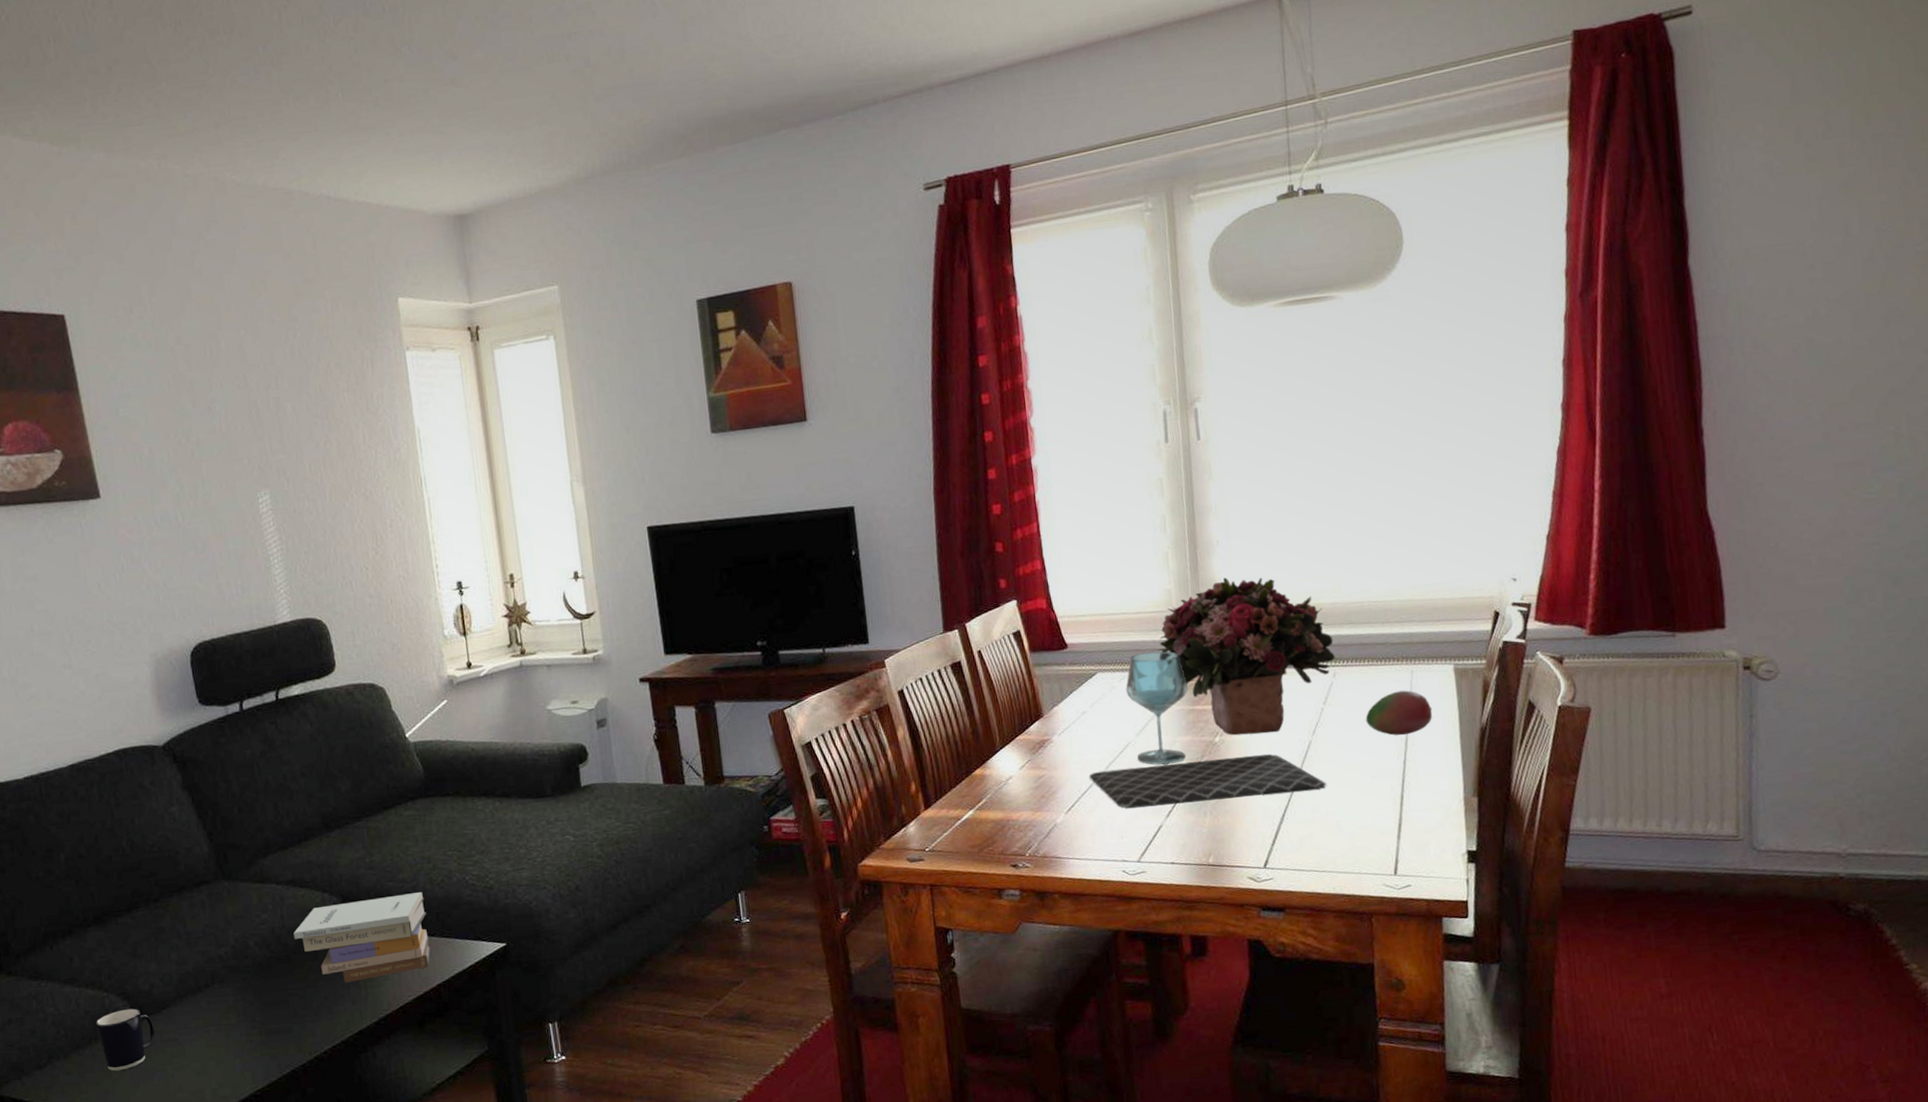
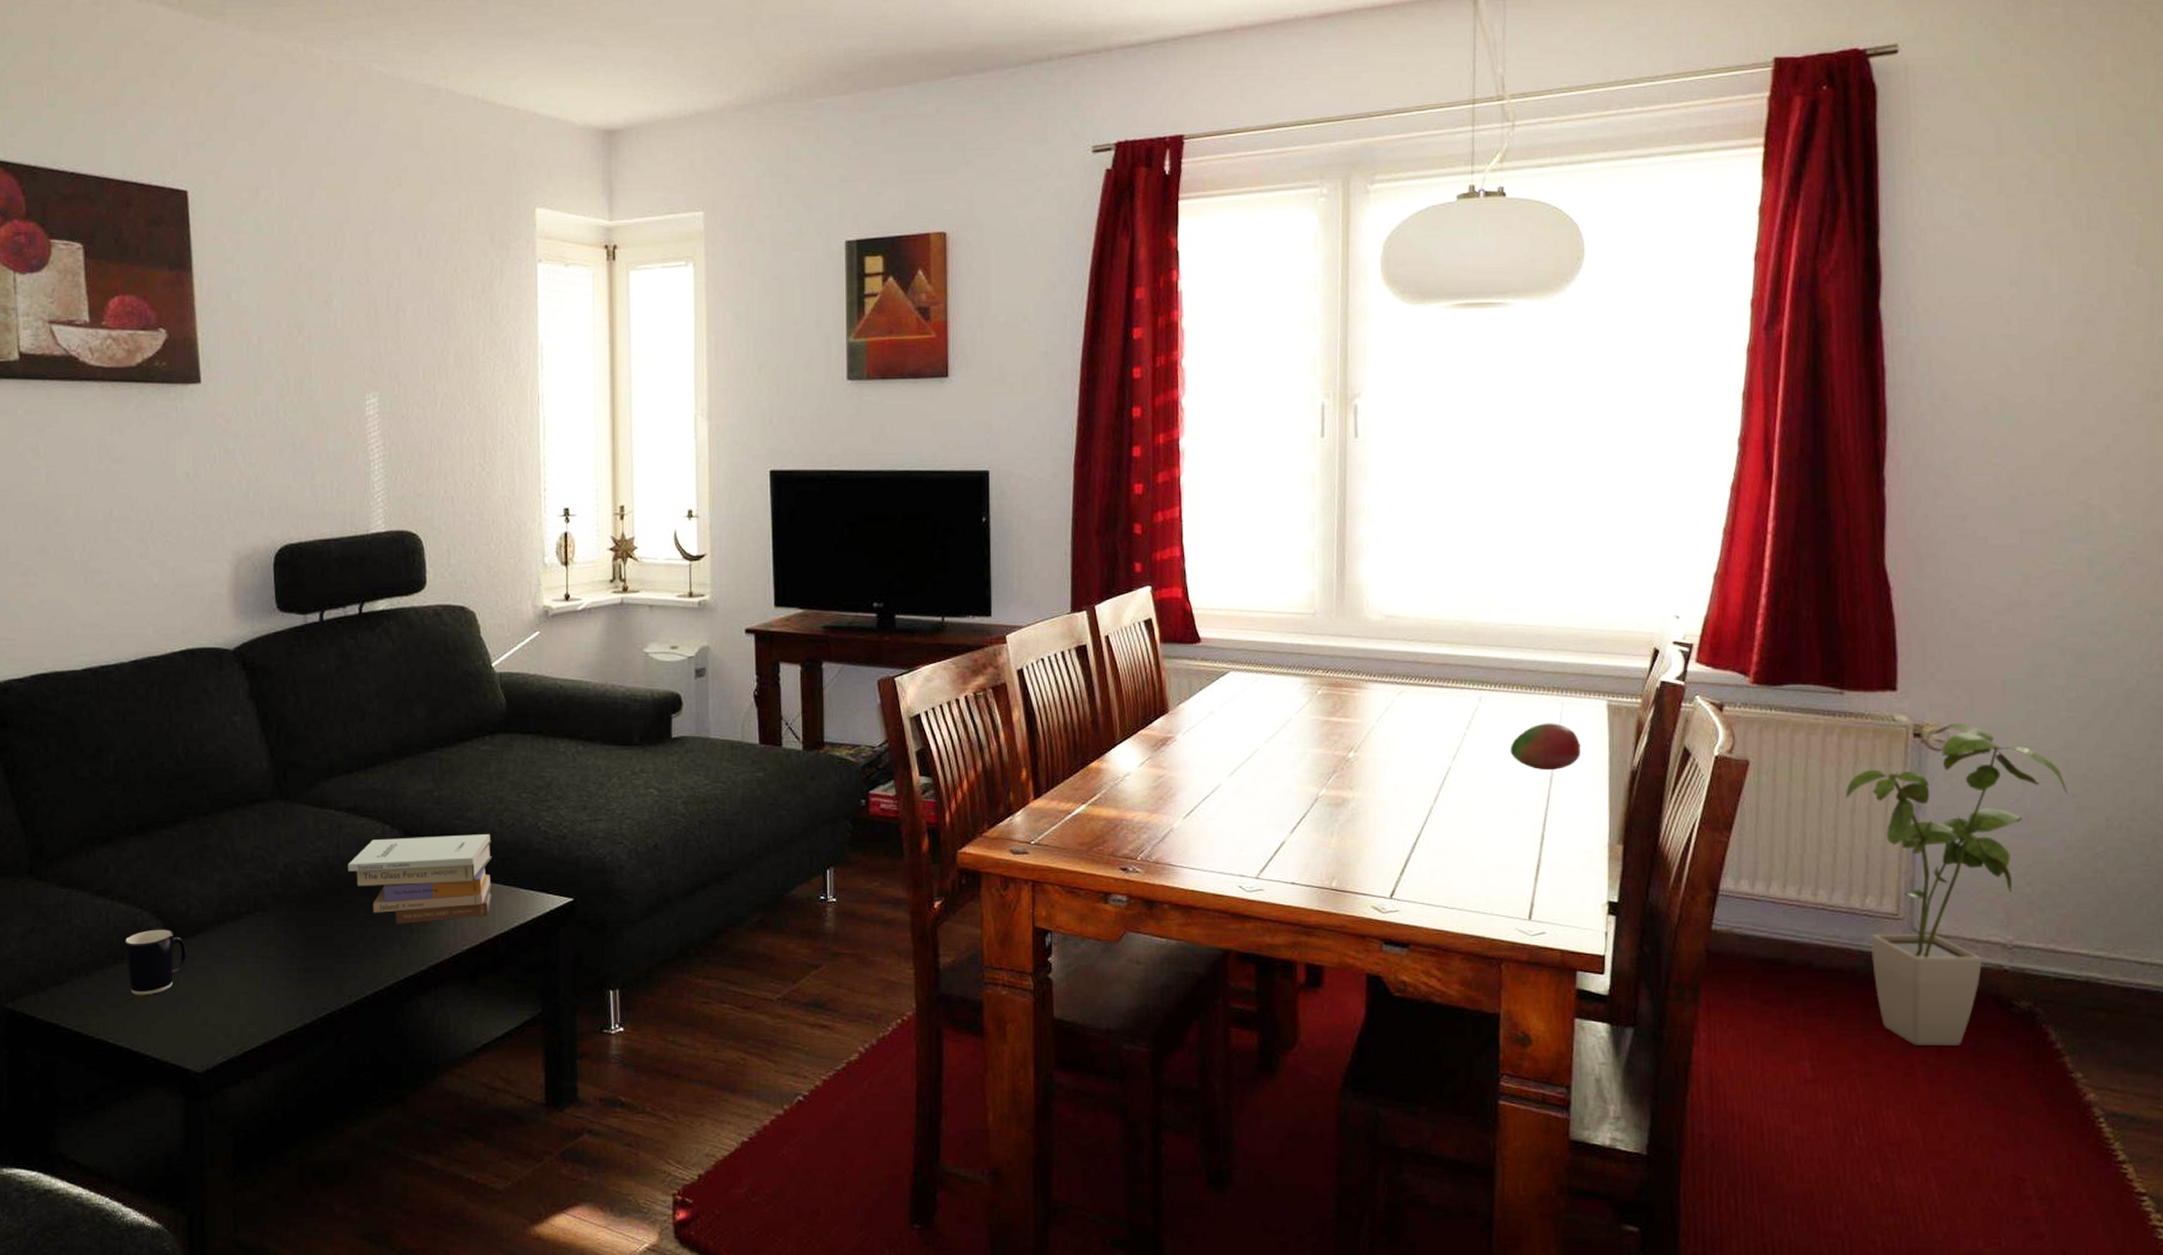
placemat: present [1090,754,1326,808] -> none [1212,776,1463,819]
wine glass: present [1125,651,1188,765] -> none [1258,656,1324,776]
bouquet: present [1157,577,1335,736] -> none [1295,584,1482,754]
house plant: none [1682,652,1892,954] -> present [1845,723,2069,1046]

